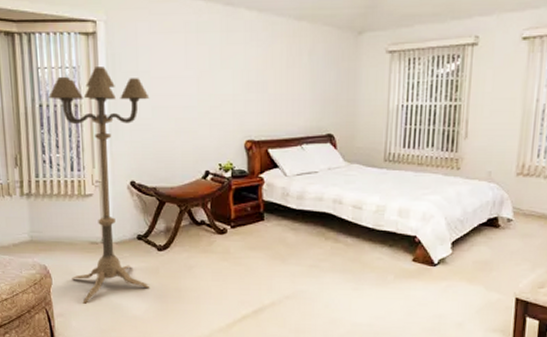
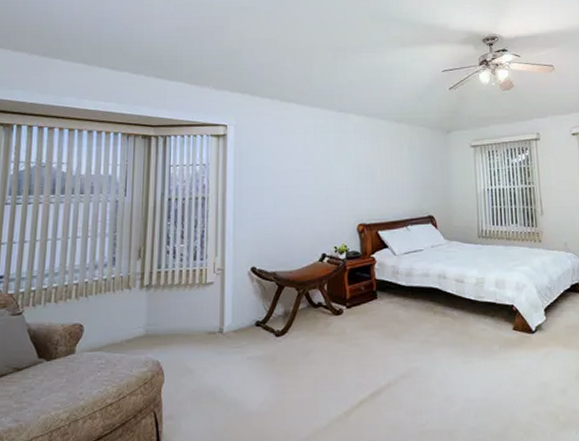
floor lamp: present [48,67,150,304] -> none [178,163,272,402]

